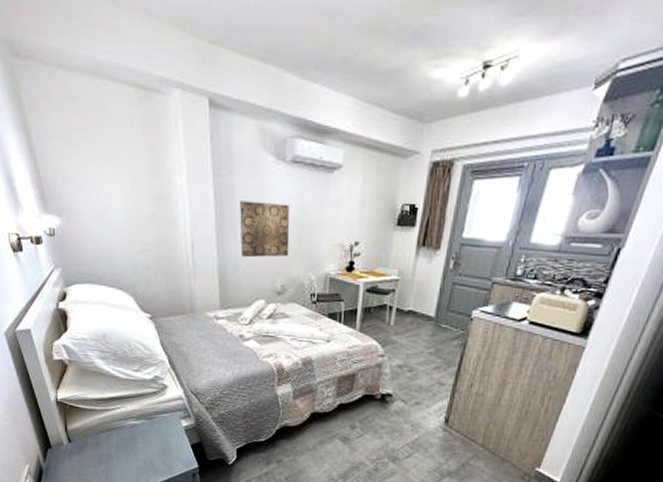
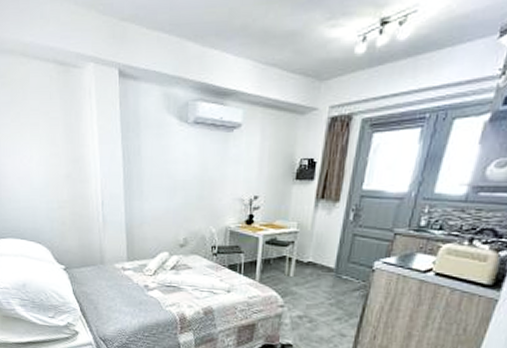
wall art: present [240,201,290,258] -> none [145,160,192,213]

